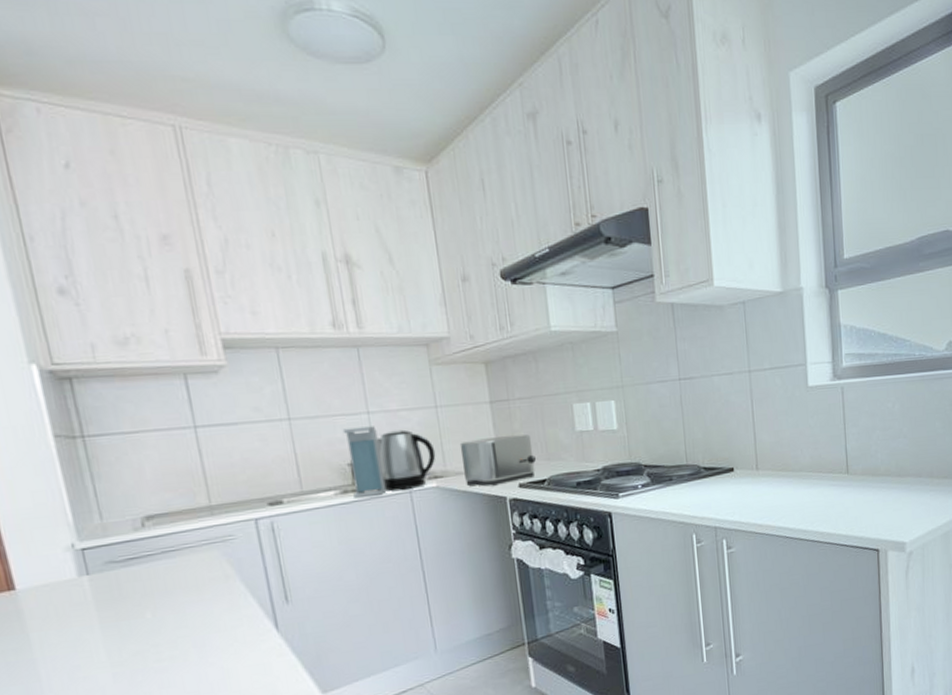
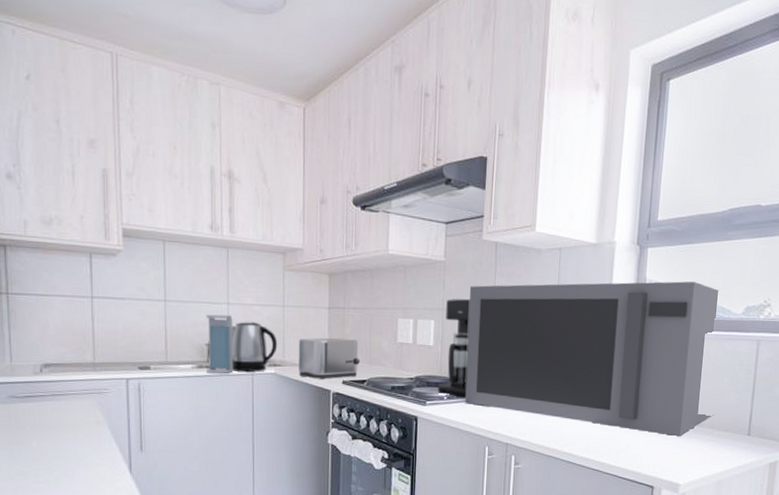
coffee maker: none [625,370,663,484] -> present [437,298,471,398]
microwave: none [649,320,931,492] -> present [465,281,719,437]

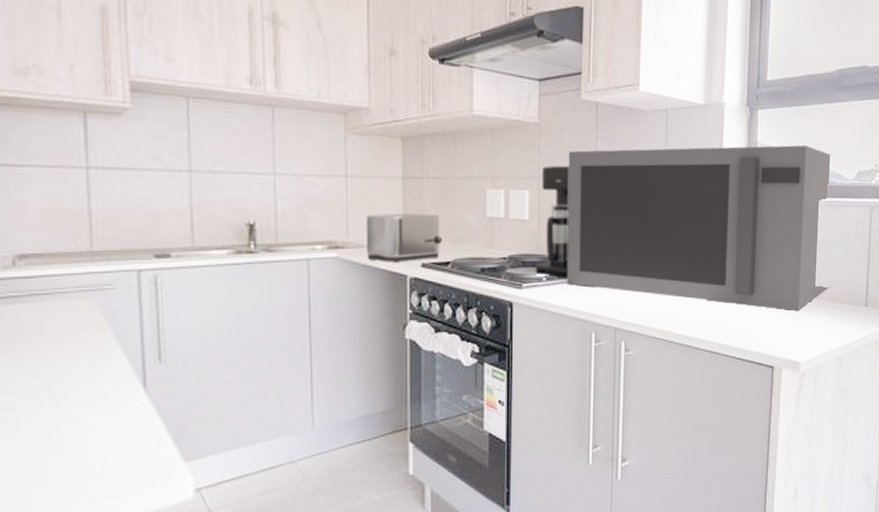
soap dispenser: present [206,314,234,373] -> none [245,187,283,259]
kettle: present [231,321,278,372] -> none [279,195,340,256]

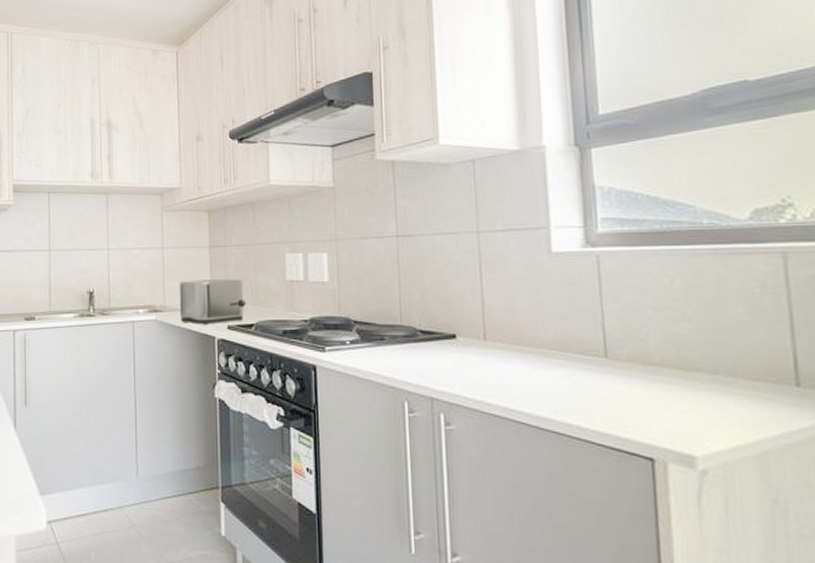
coffee maker: present [535,165,570,278] -> none [337,226,374,342]
microwave: present [567,145,831,312] -> none [365,182,732,389]

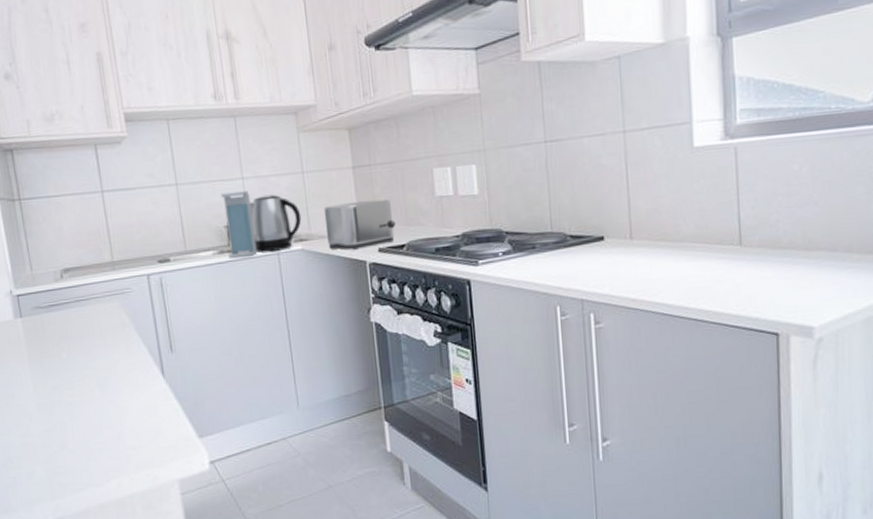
soap dispenser: none [87,261,114,322] -> present [220,191,258,258]
kettle: none [112,266,158,319] -> present [249,194,302,253]

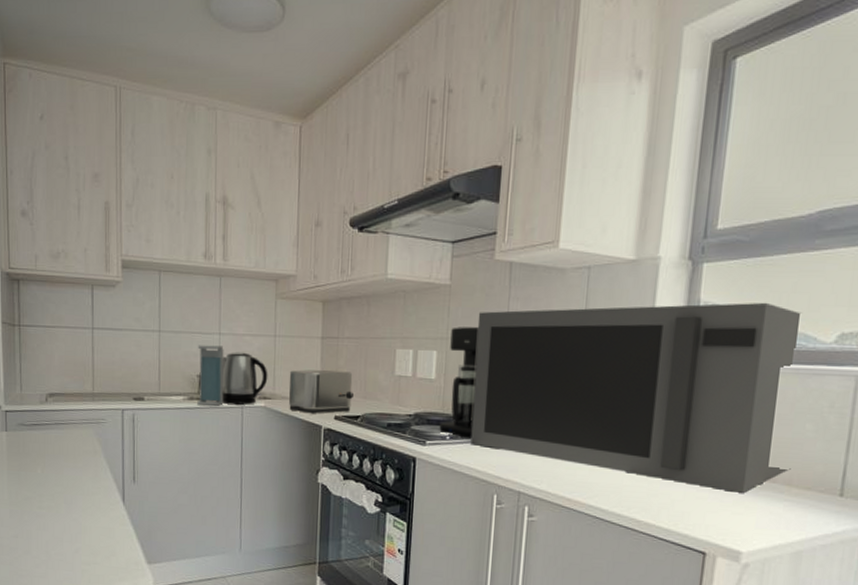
coffee maker: none [487,133,526,252] -> present [439,326,479,438]
microwave: none [513,69,849,268] -> present [470,302,802,494]

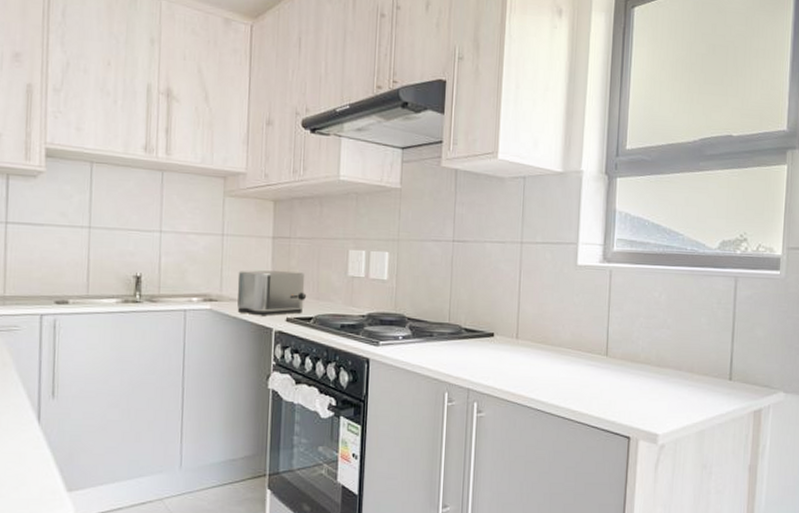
soap dispenser: present [197,345,224,406] -> none [133,243,165,309]
kettle: present [222,352,268,405] -> none [162,251,215,308]
coffee maker: present [439,326,479,438] -> none [392,229,428,338]
microwave: present [470,302,802,494] -> none [422,213,693,382]

